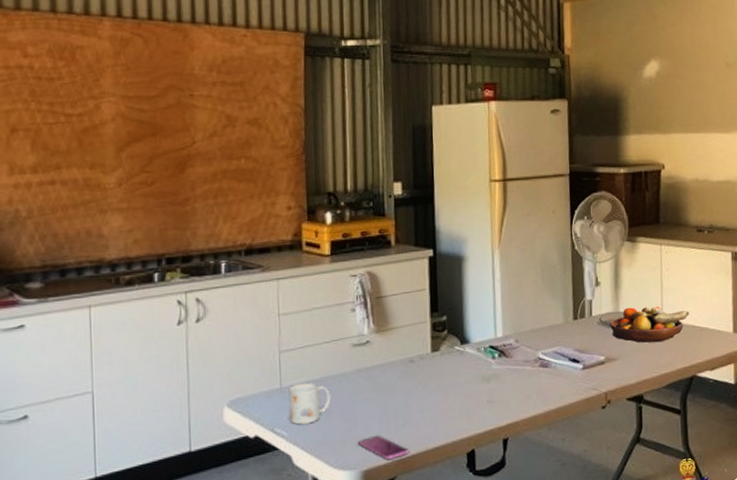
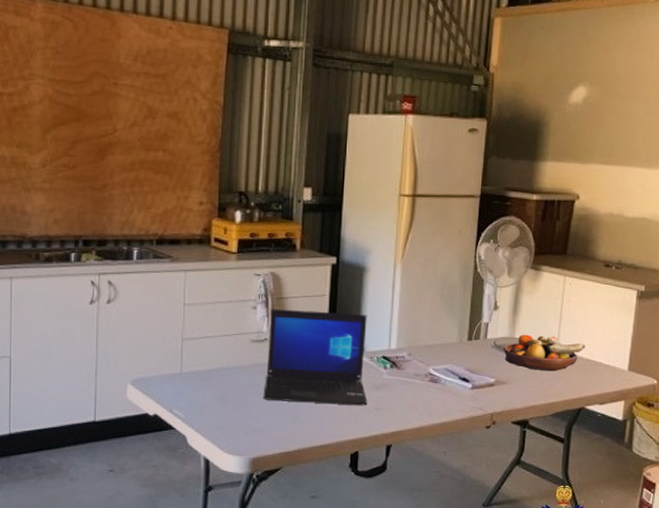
mug: present [288,382,331,425] -> none [187,370,227,409]
smartphone: present [357,435,409,460] -> none [248,427,296,451]
laptop: none [370,305,479,406] -> present [263,308,367,406]

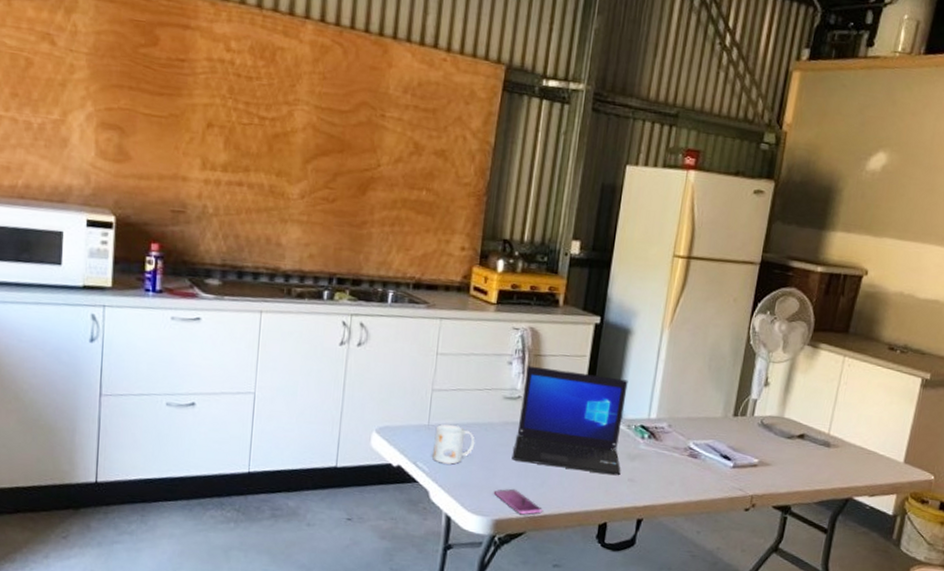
mug: none [187,370,227,409] -> present [432,424,475,465]
smartphone: none [248,427,296,451] -> present [493,488,542,515]
fruit bowl: present [504,334,586,372] -> none [771,414,860,457]

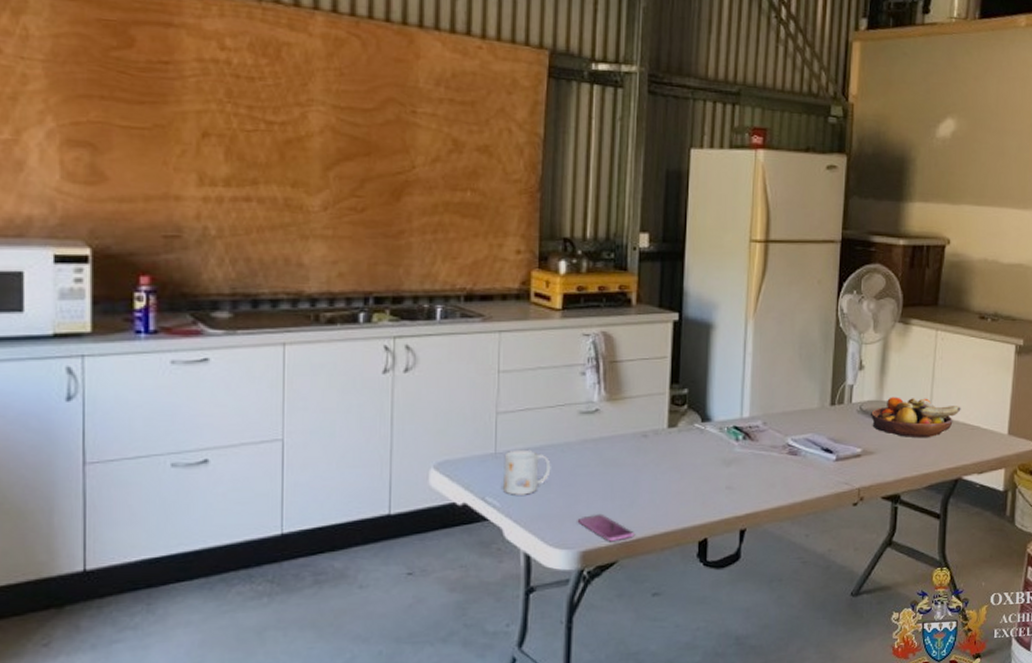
laptop: present [511,365,628,476] -> none [594,374,717,485]
fruit bowl: none [771,414,860,457] -> present [871,397,961,438]

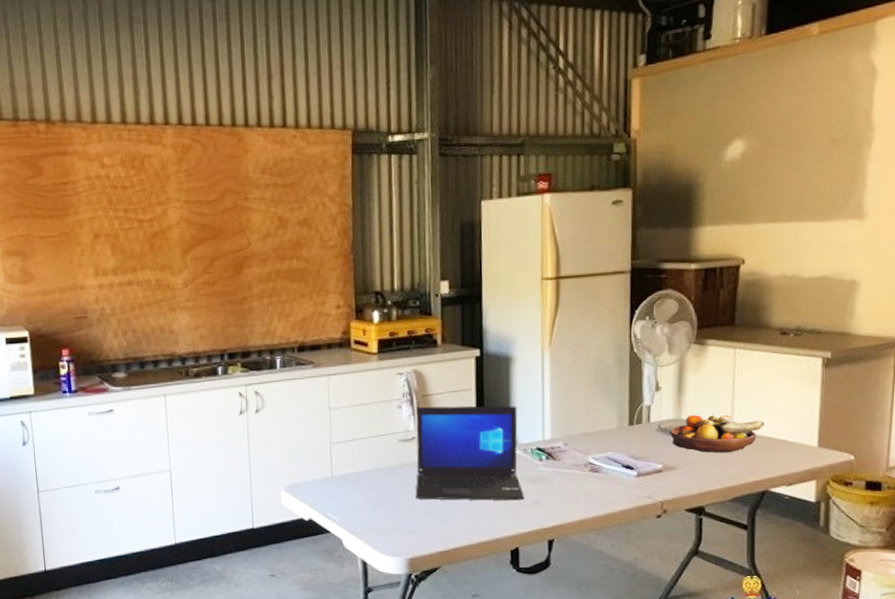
mug: present [503,449,551,495] -> none [339,473,378,512]
smartphone: present [577,513,634,542] -> none [403,526,453,551]
laptop: none [594,374,717,485] -> present [415,405,524,501]

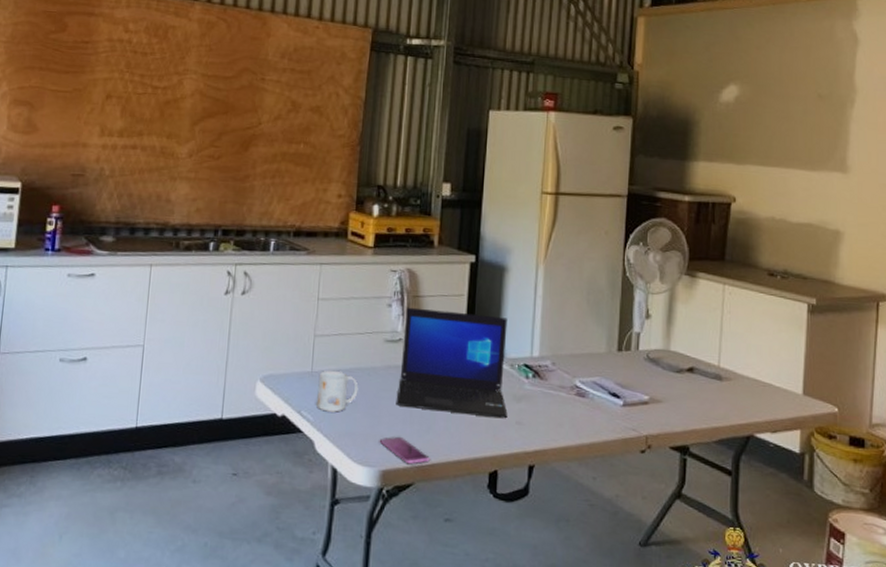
mug: none [339,473,378,512] -> present [317,370,359,412]
smartphone: none [403,526,453,551] -> present [379,436,430,464]
fruit bowl: present [670,414,765,453] -> none [658,347,751,392]

